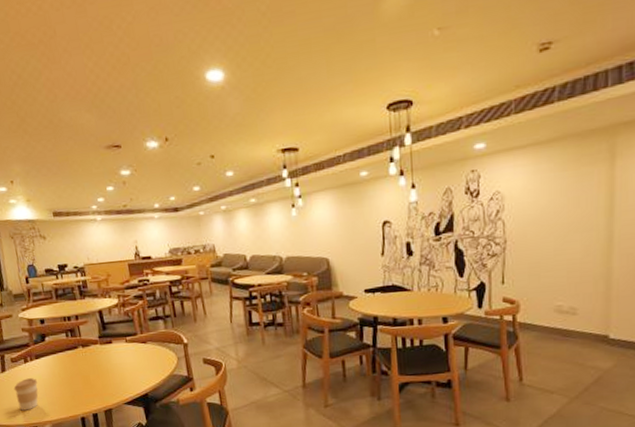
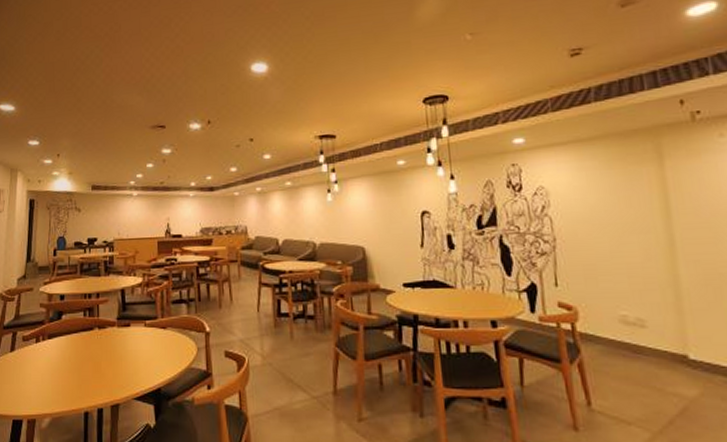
coffee cup: present [13,378,38,411] -> none [19,361,46,399]

